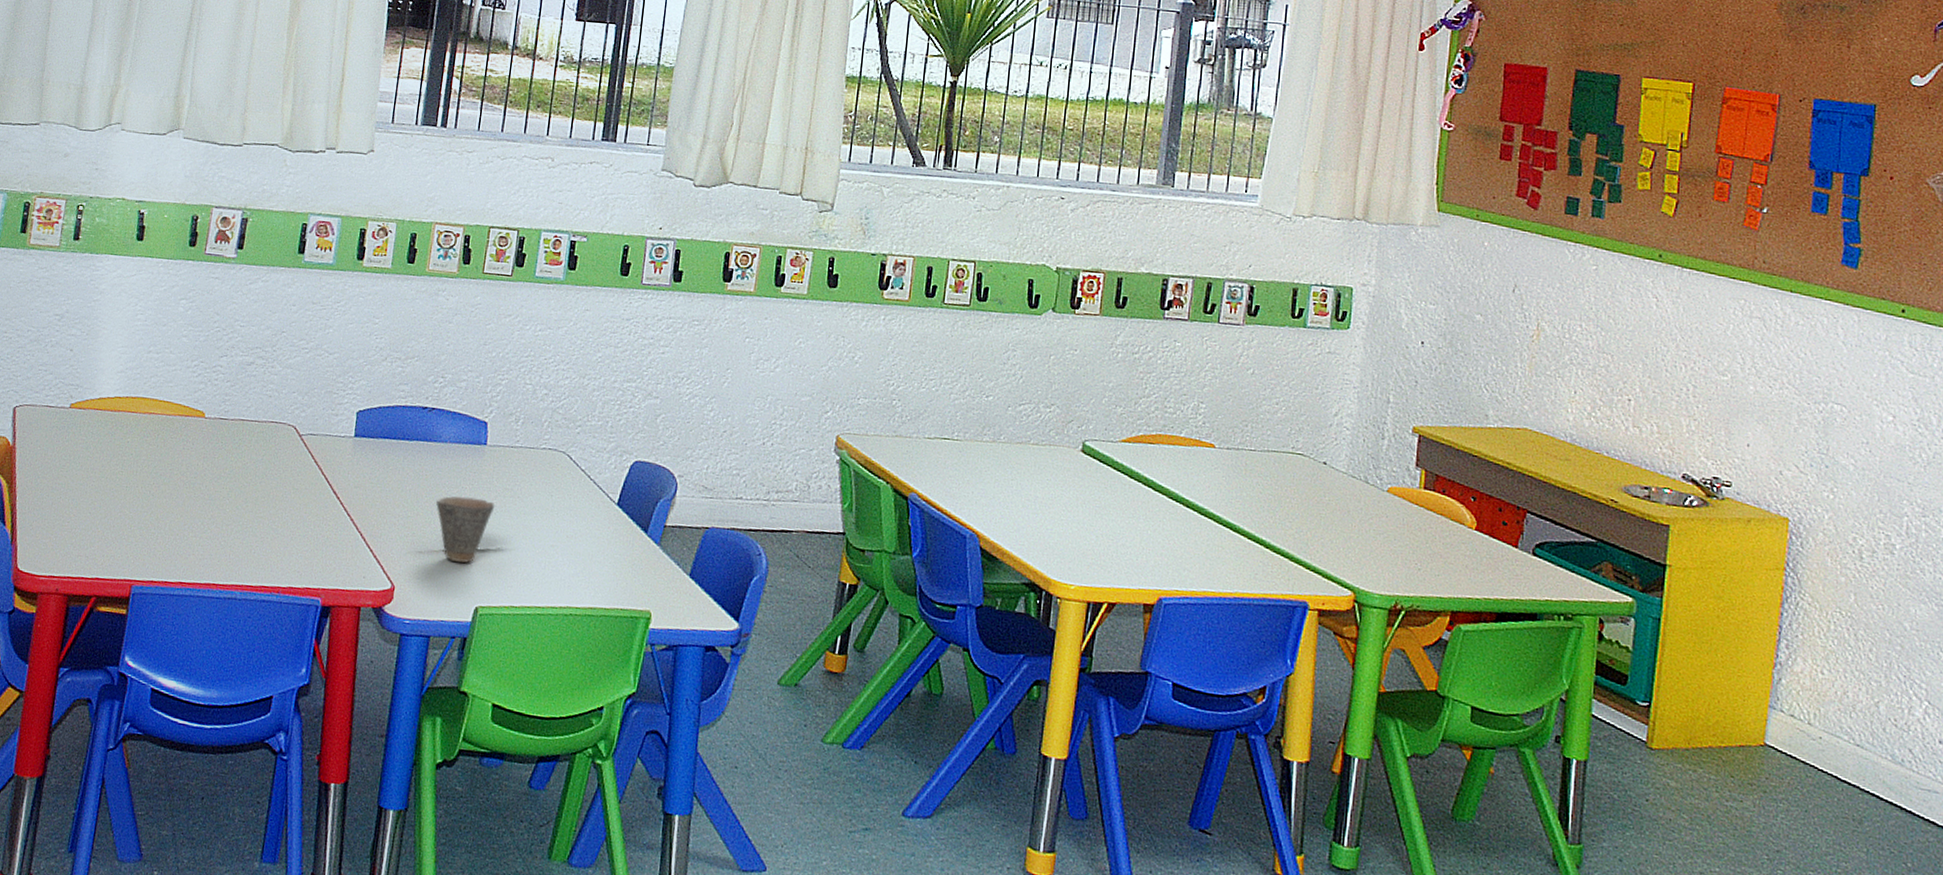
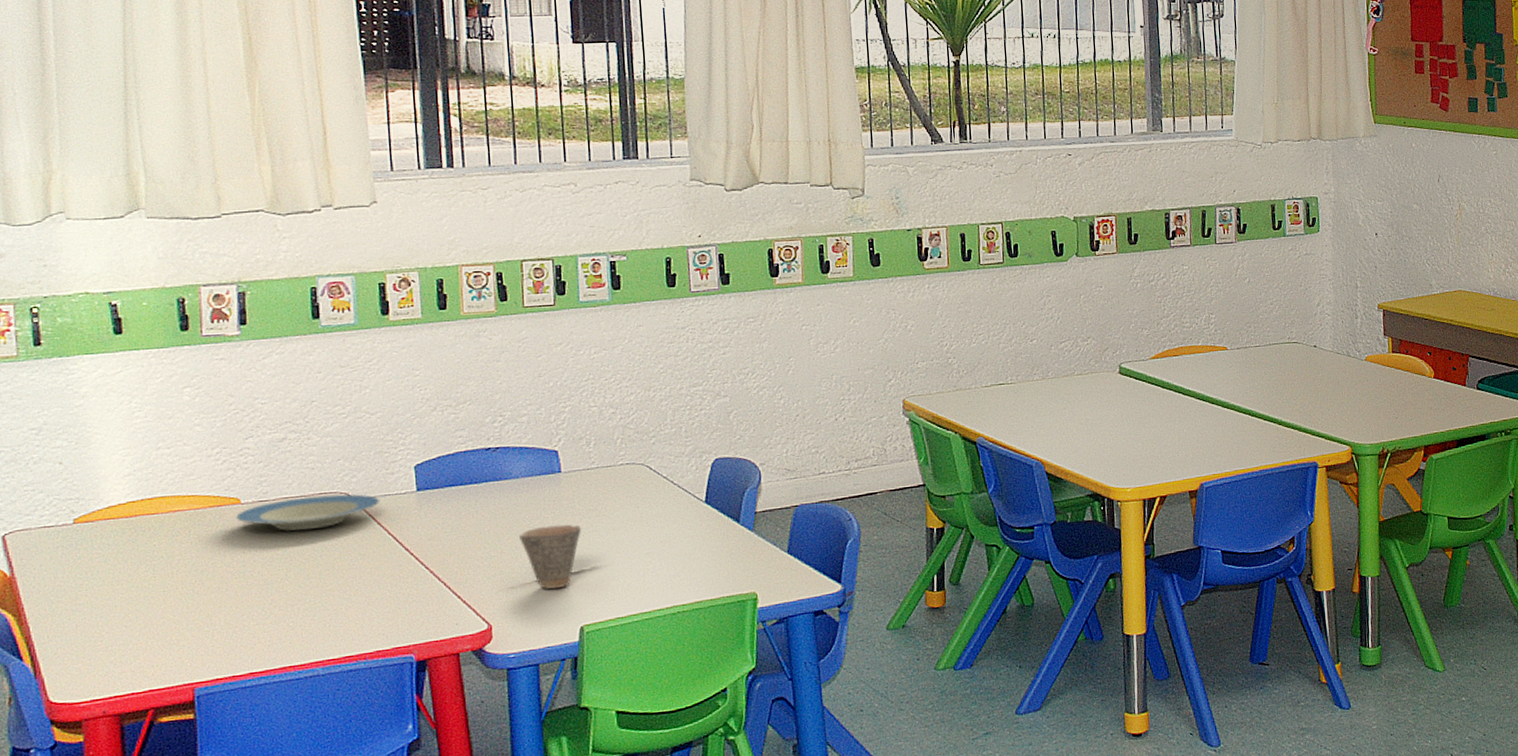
plate: none [198,421,322,456] -> present [236,493,381,531]

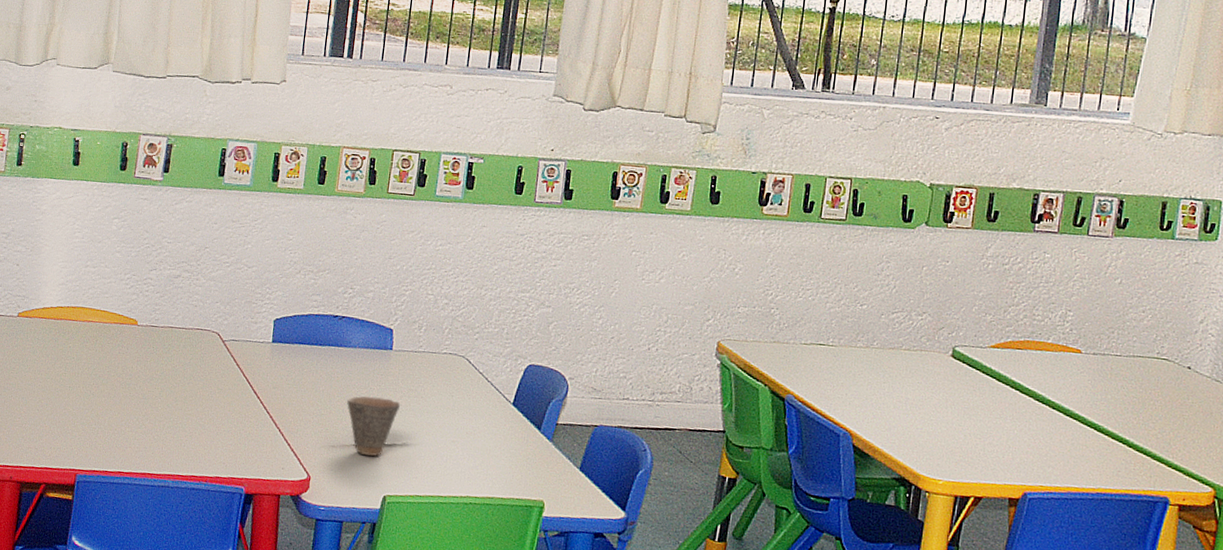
plate: present [236,493,381,531] -> none [132,328,243,360]

